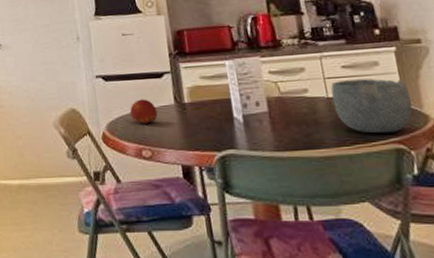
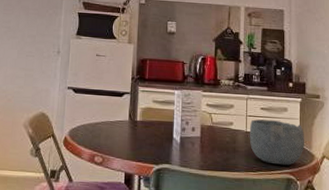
fruit: present [130,99,158,124] -> none [91,112,114,134]

